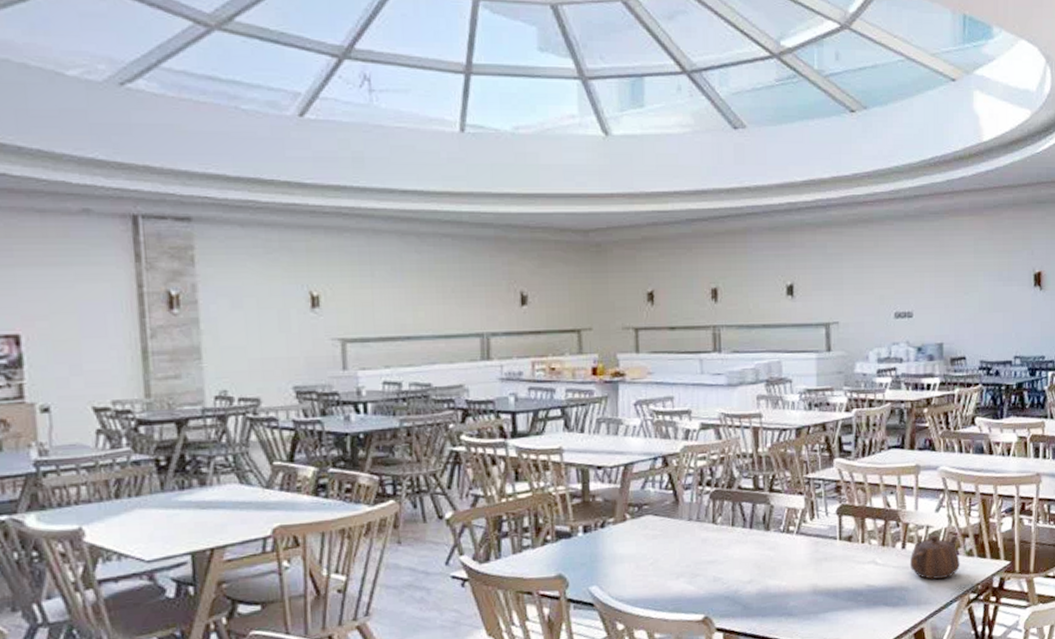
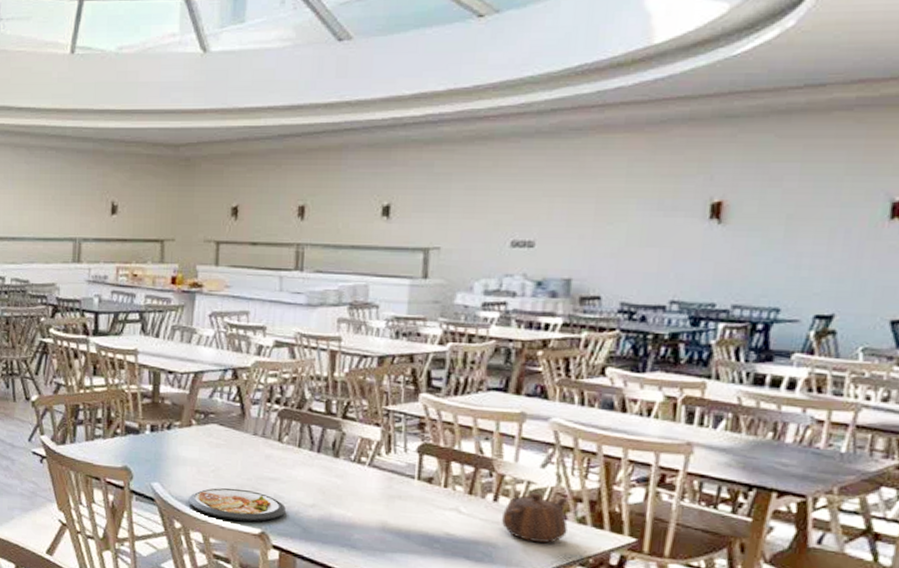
dish: none [629,577,725,611] -> present [188,488,286,522]

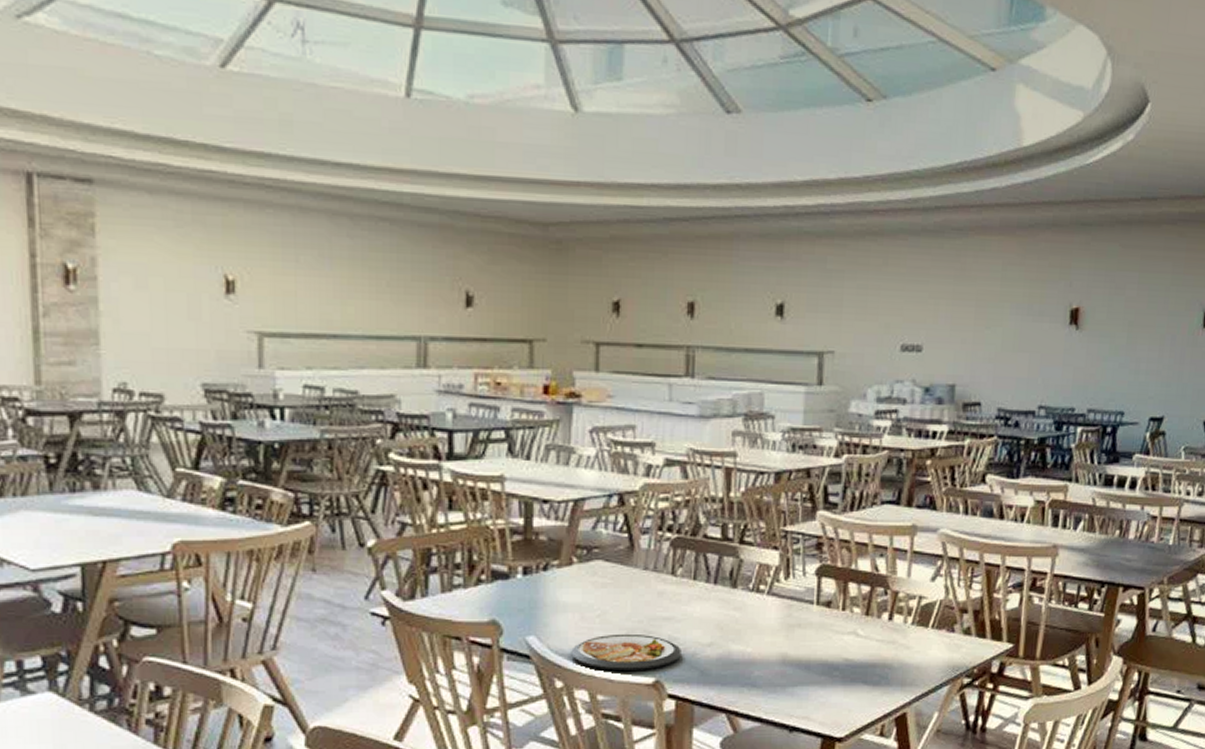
teapot: present [501,493,569,543] -> none [896,608,956,659]

